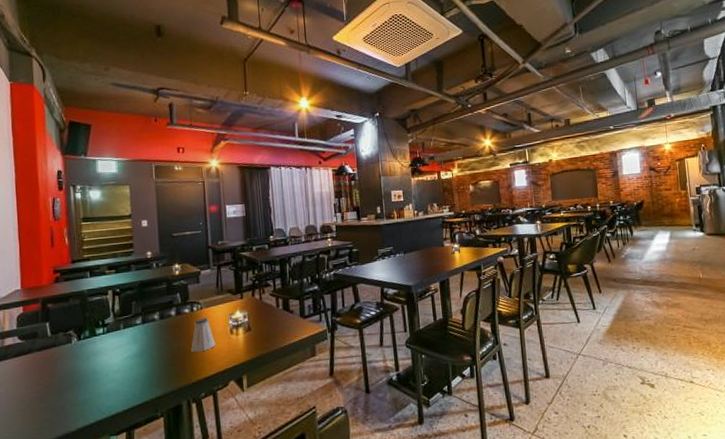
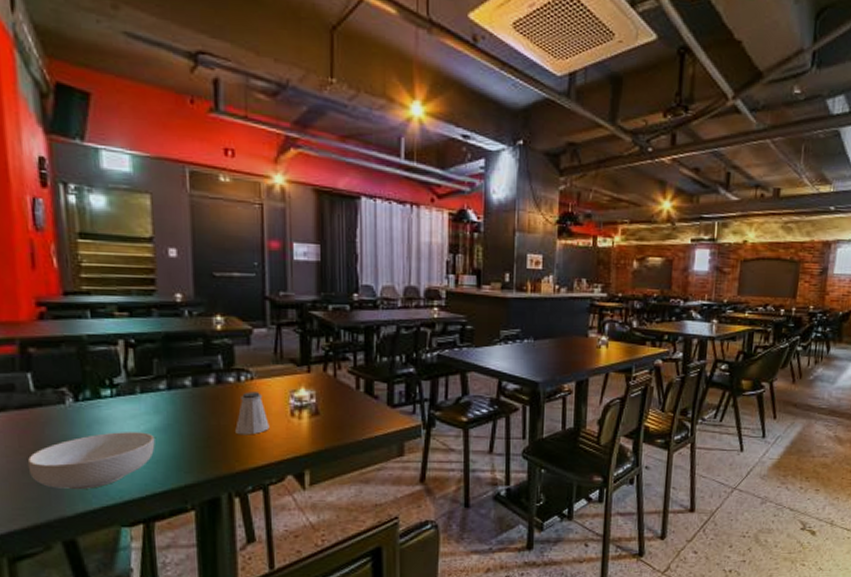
cereal bowl: none [44,358,134,410] -> present [27,432,155,490]

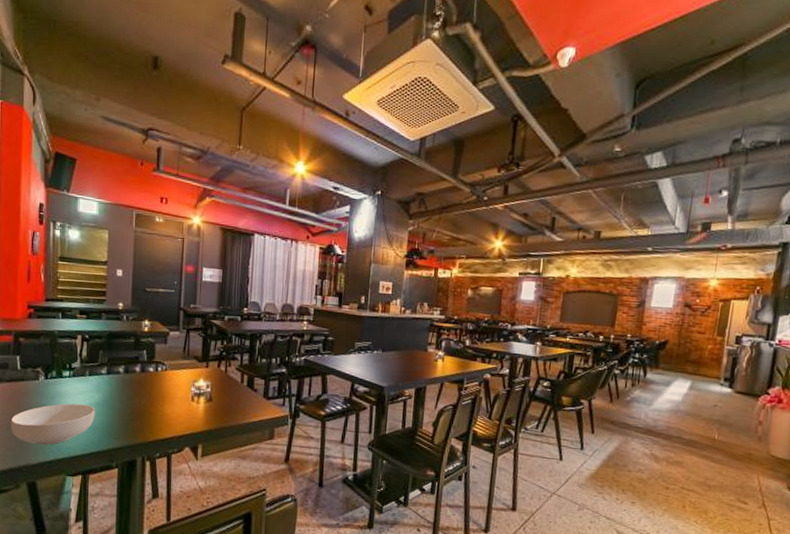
saltshaker: present [235,392,270,435] -> none [151,379,176,414]

